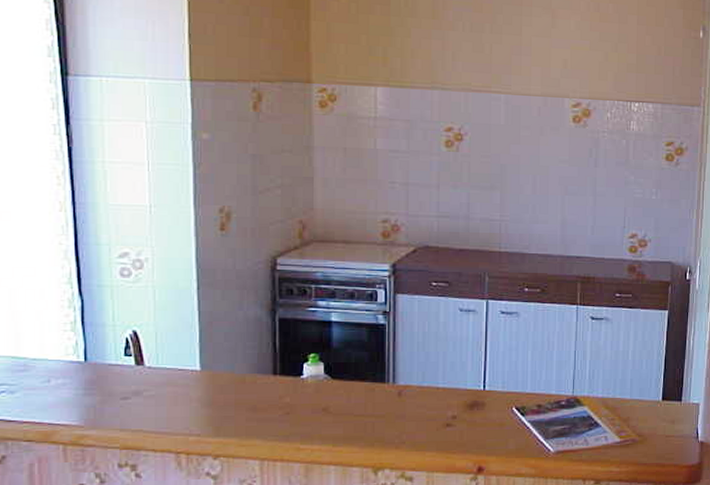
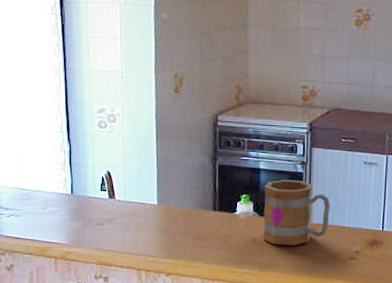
mug: none [337,333,421,414] -> present [262,179,331,246]

